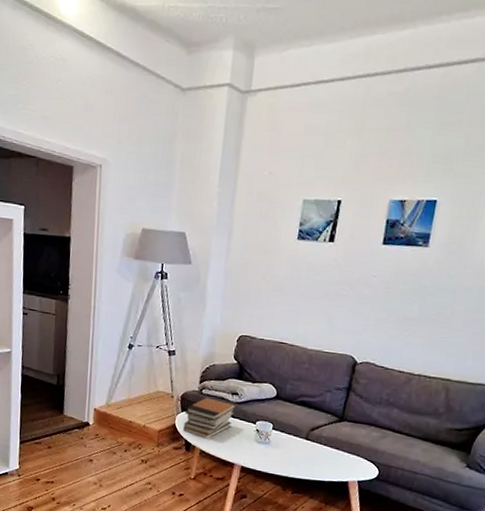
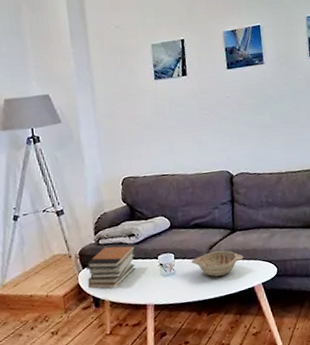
decorative bowl: none [289,433,346,461] -> present [191,250,244,277]

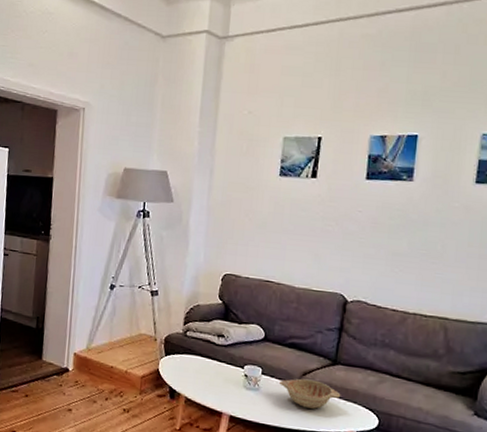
book stack: present [85,243,136,289] -> none [167,338,223,384]

